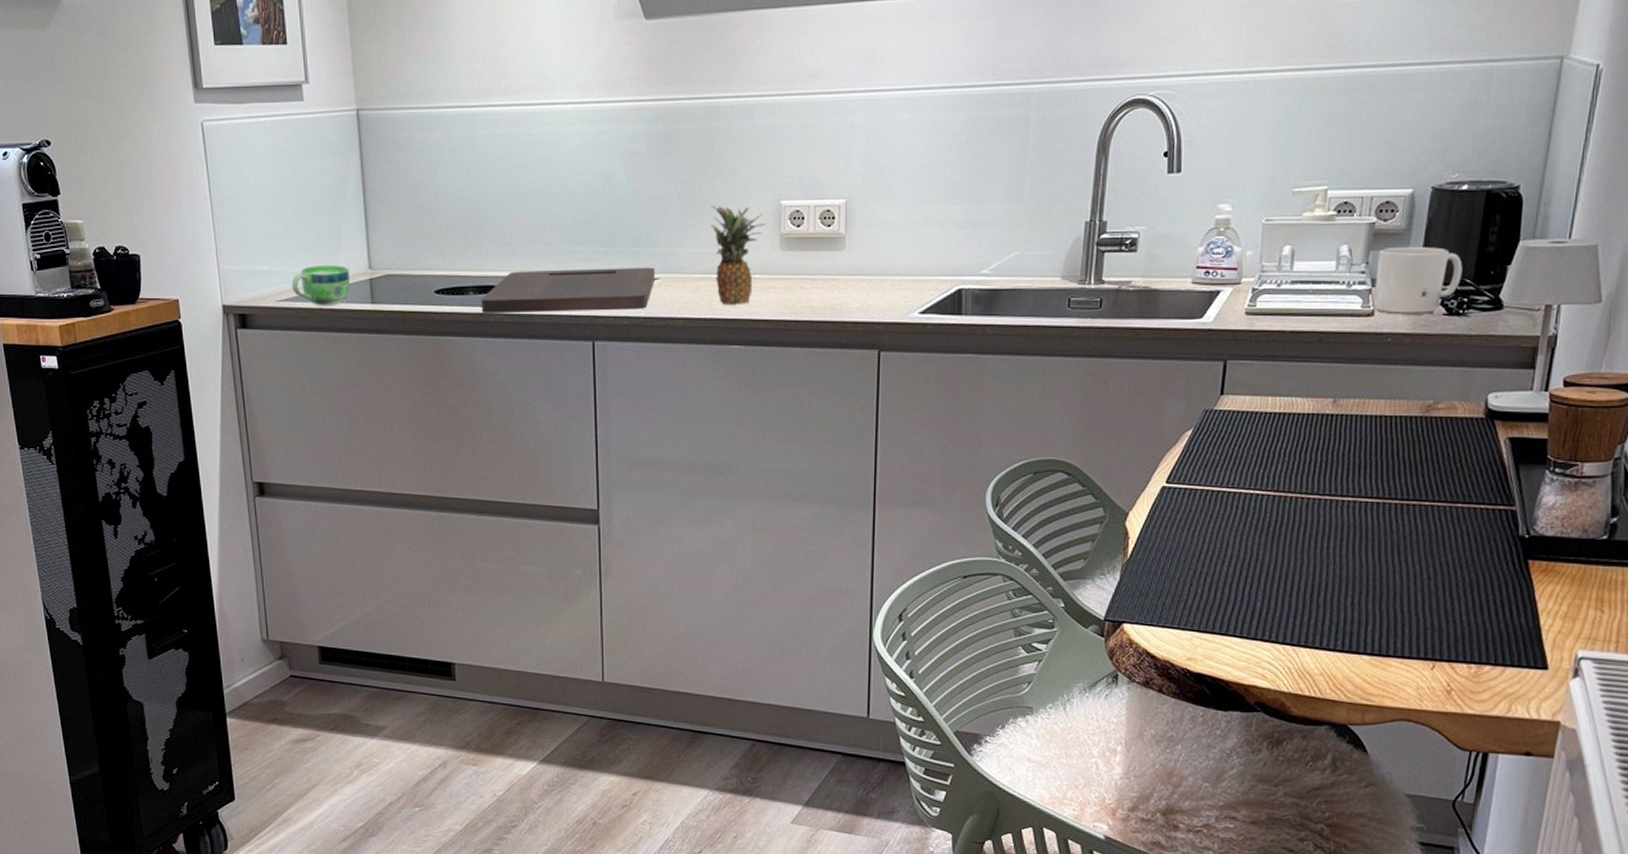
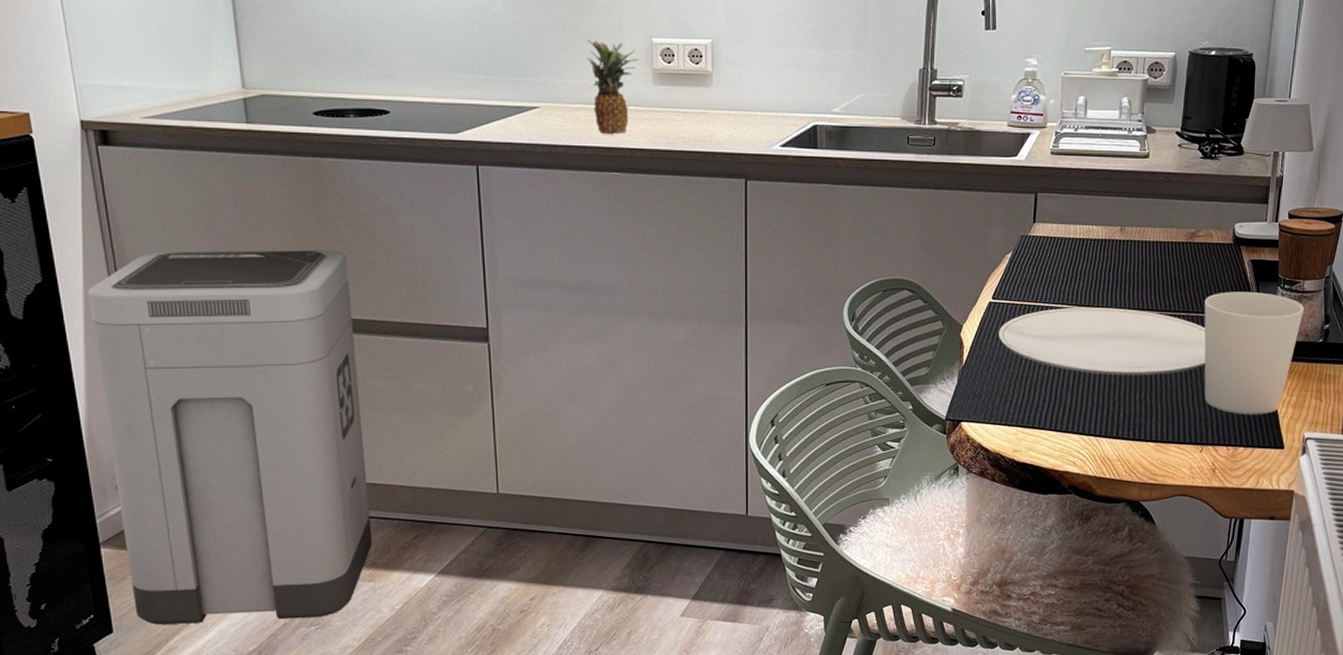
trash can: none [224,429,477,799] -> present [88,250,373,625]
cup: present [291,265,350,306] -> none [157,83,222,125]
cutting board: present [481,267,655,314] -> none [362,95,535,137]
plate: none [1173,494,1444,576] -> present [999,308,1206,376]
mug: present [1374,246,1463,315] -> none [1149,100,1214,157]
dixie cup: none [1439,476,1583,627] -> present [1204,291,1305,415]

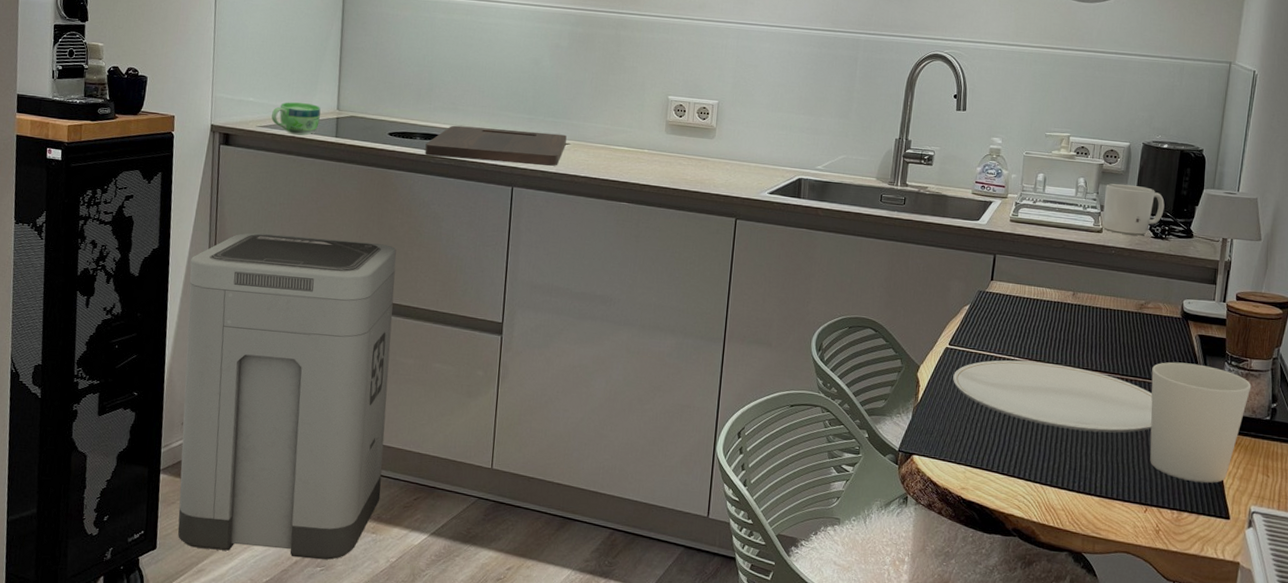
cup: none [157,83,222,125] -> present [271,102,321,136]
cutting board: none [362,95,535,137] -> present [424,125,567,167]
fruit: present [587,40,640,135] -> none [613,93,656,172]
mug: none [1149,100,1214,157] -> present [1102,183,1165,236]

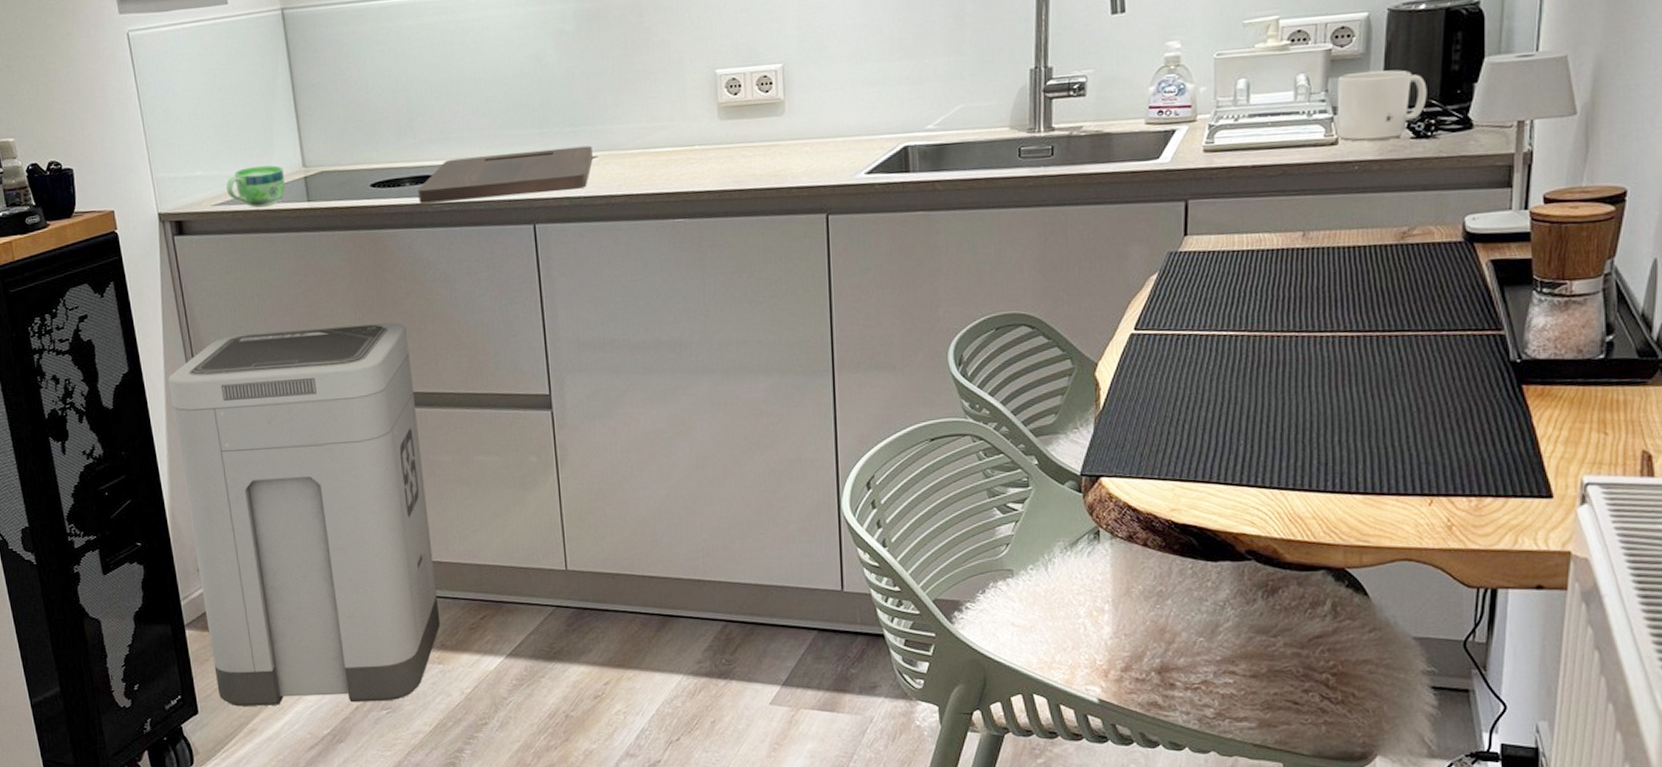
plate: present [953,360,1153,433] -> none [1145,331,1431,414]
dixie cup: present [1150,362,1252,484] -> none [1426,299,1574,457]

